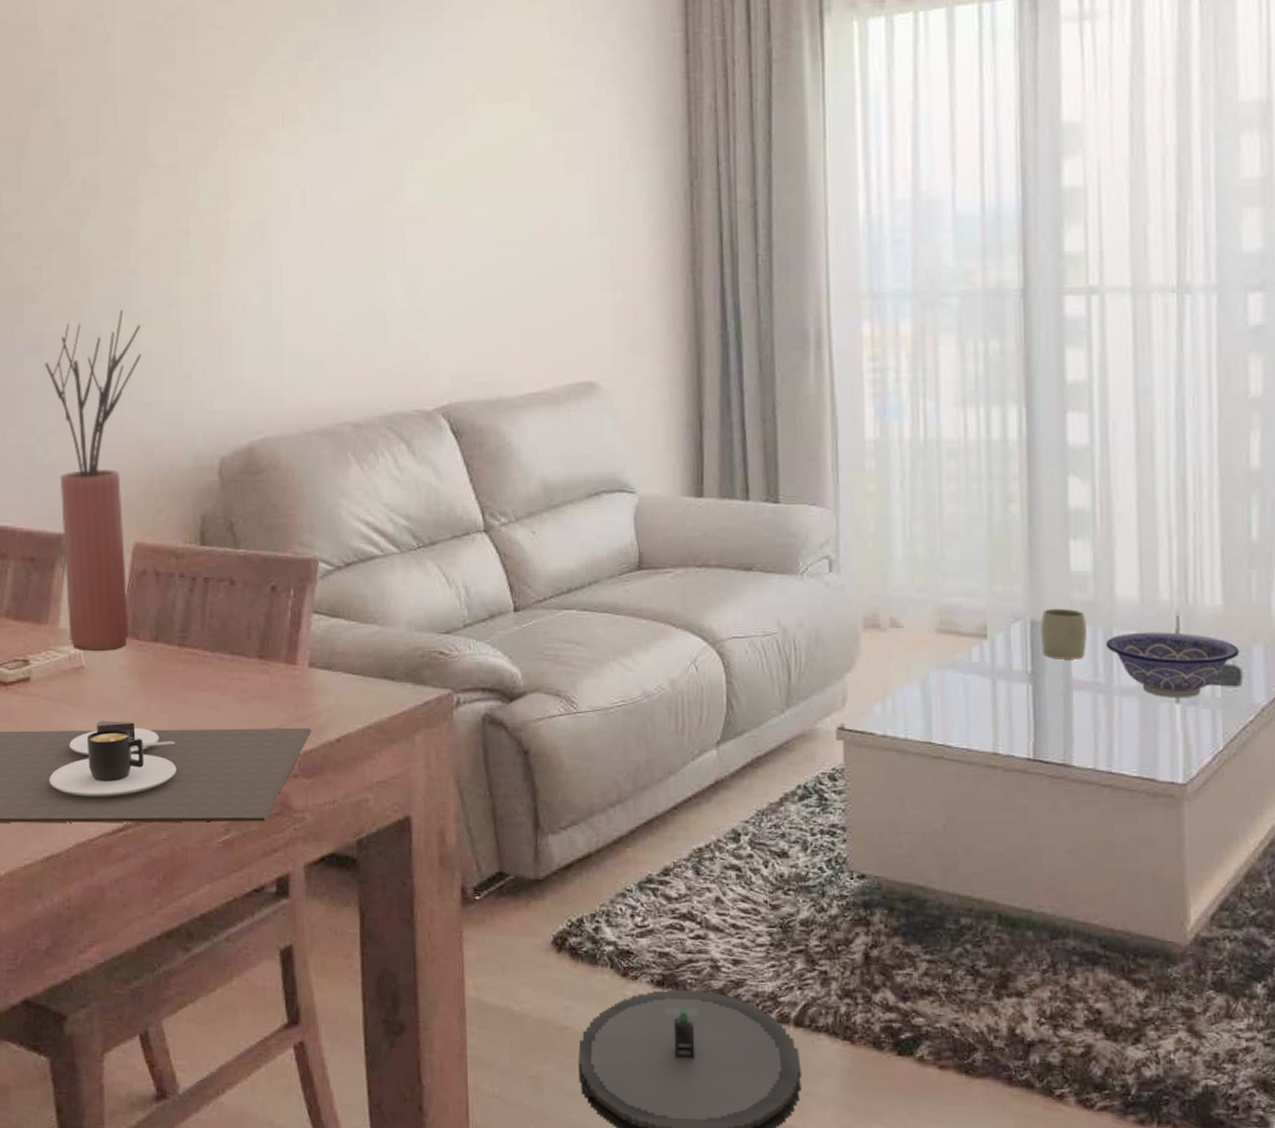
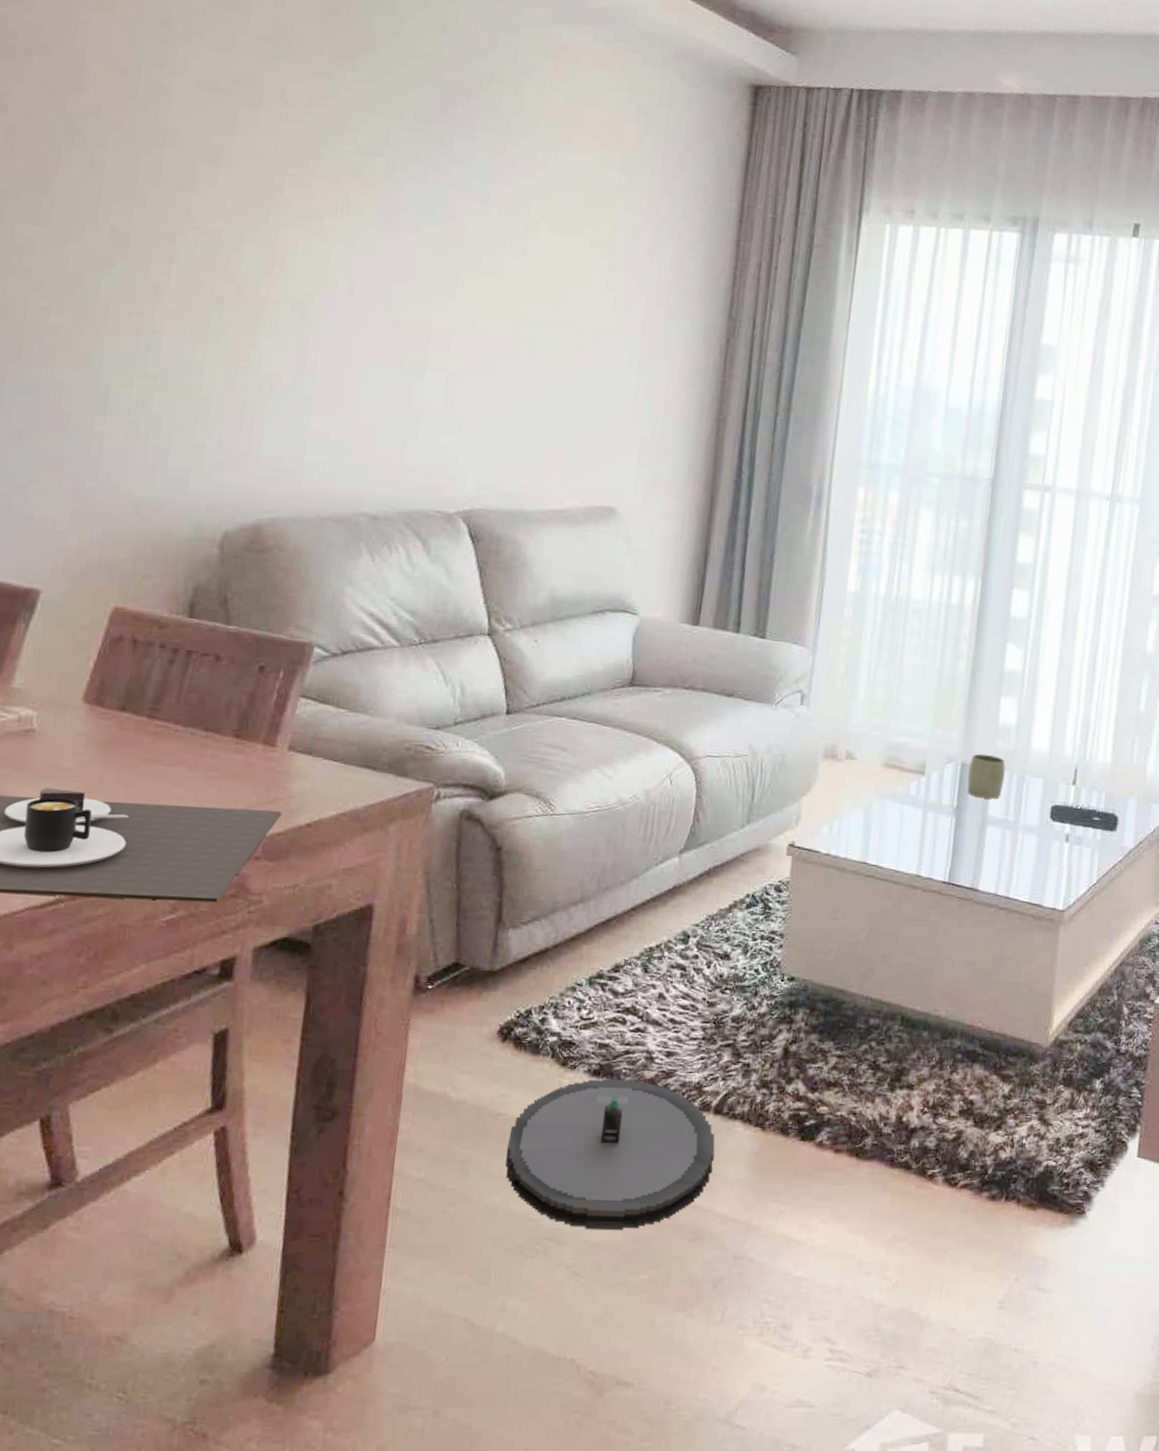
vase: present [44,309,142,652] -> none [22,366,156,716]
decorative bowl: present [1105,632,1240,697] -> none [1017,780,1119,838]

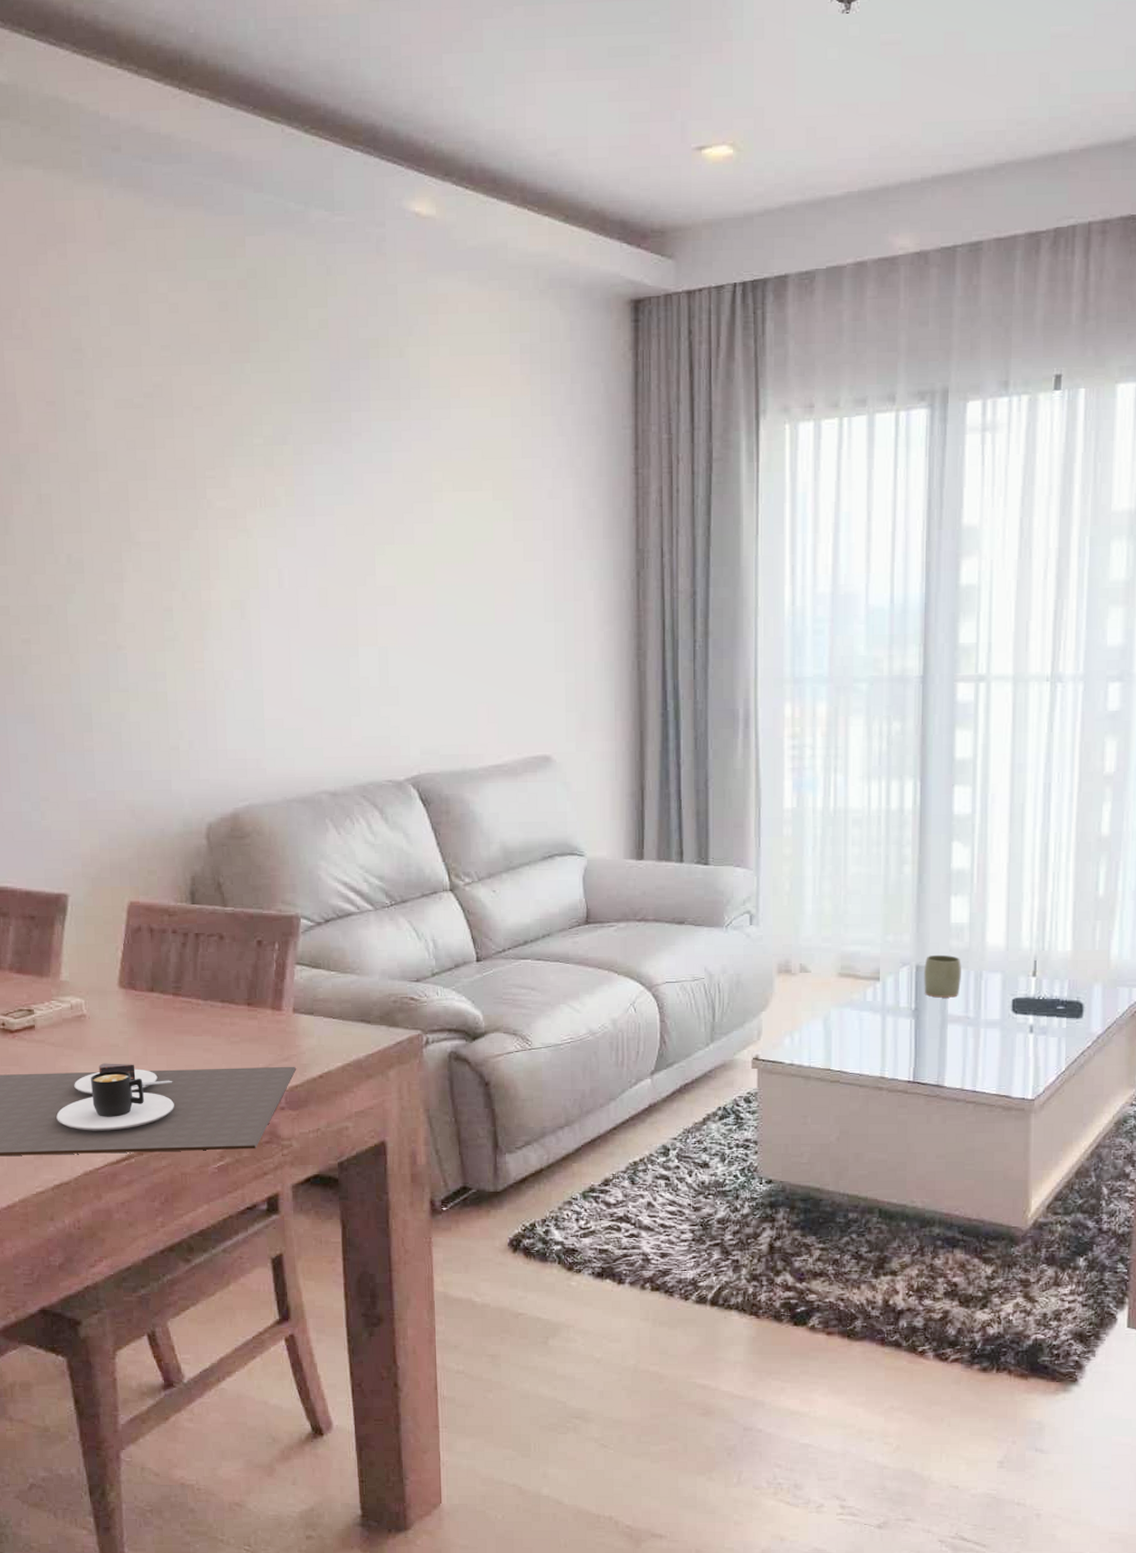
robot vacuum: present [505,1078,715,1230] -> none [530,1279,715,1408]

